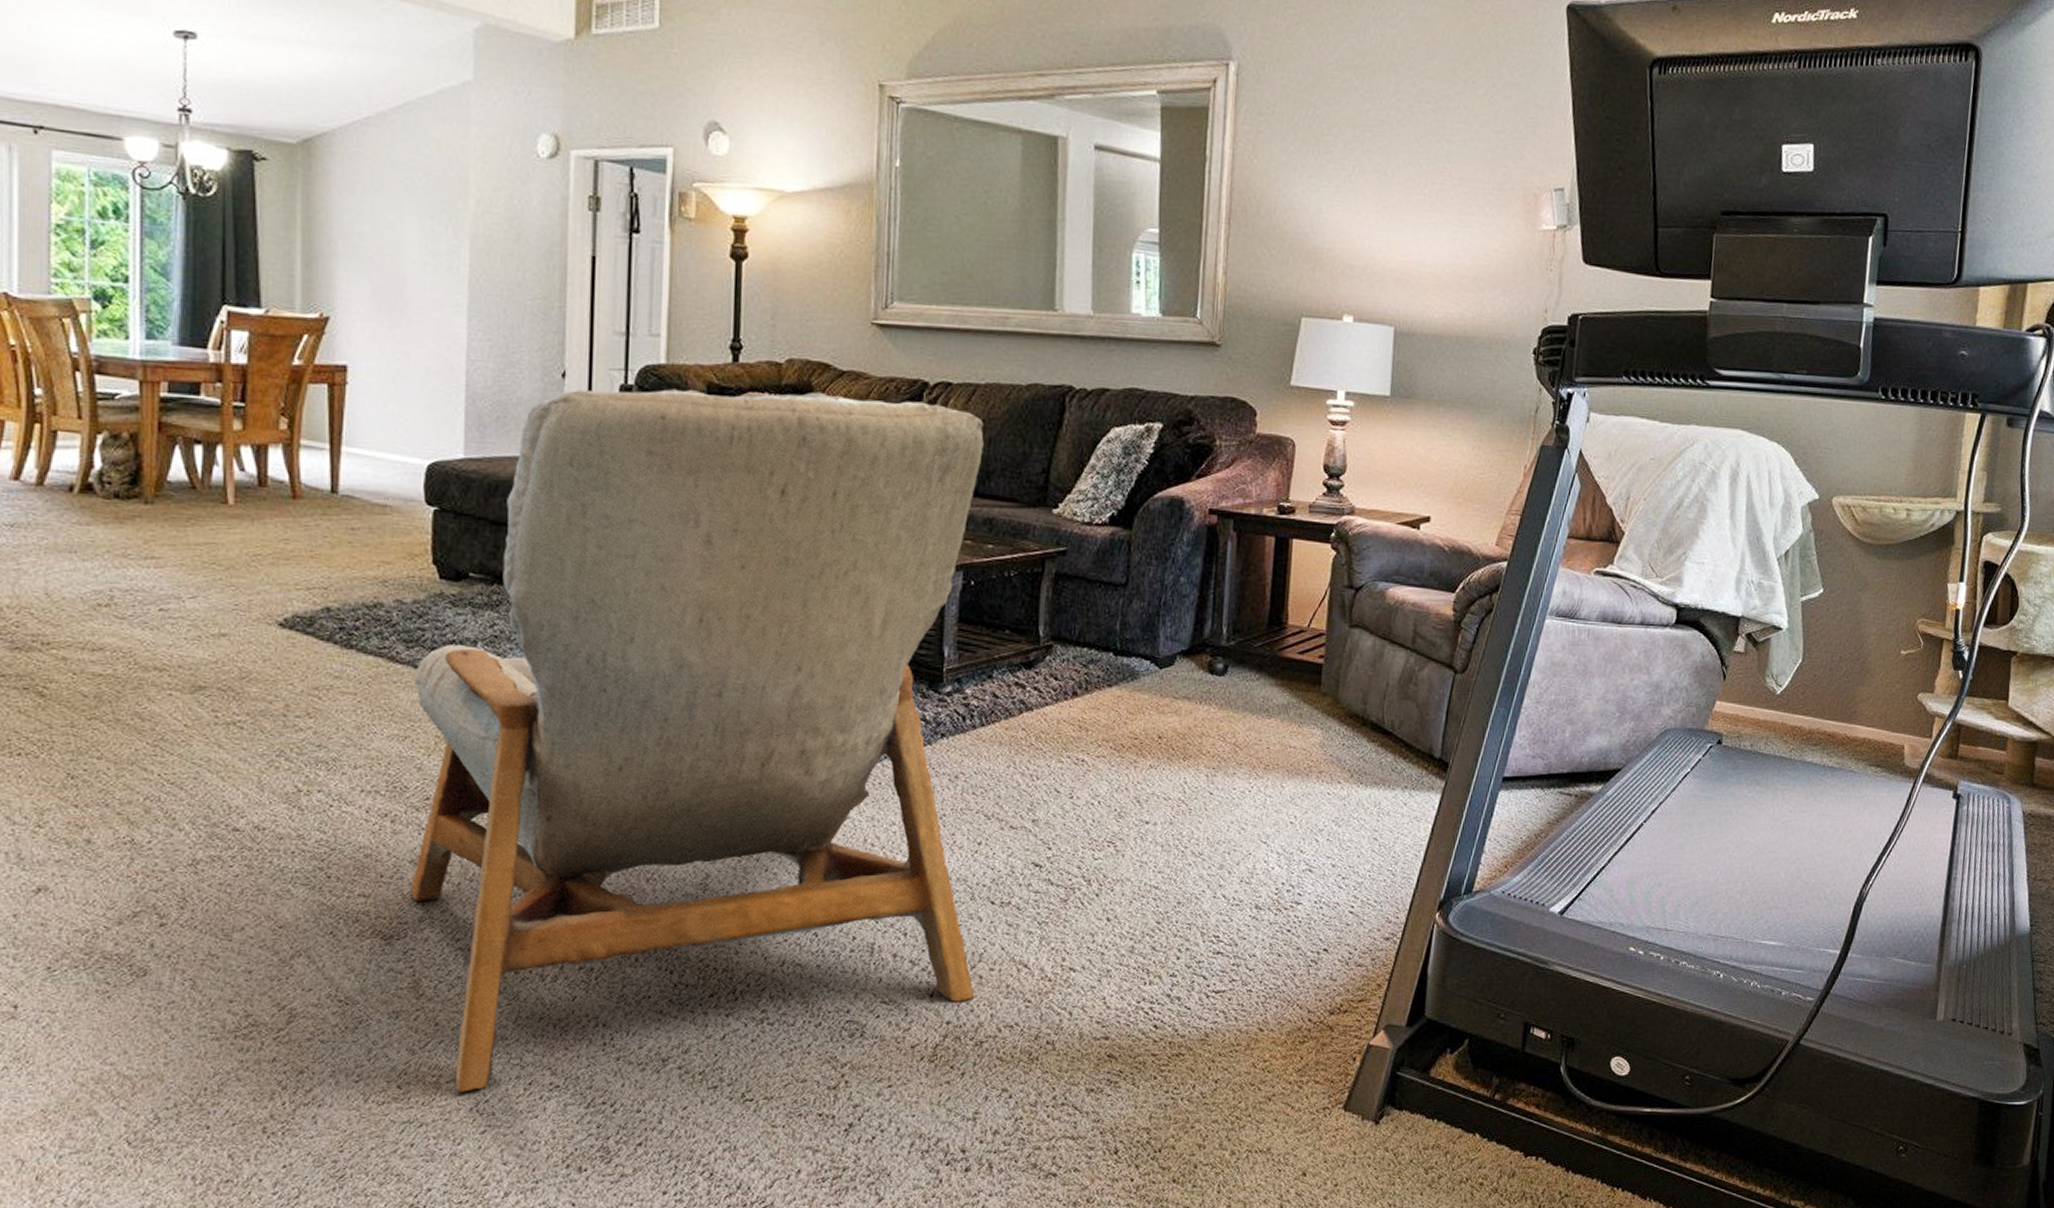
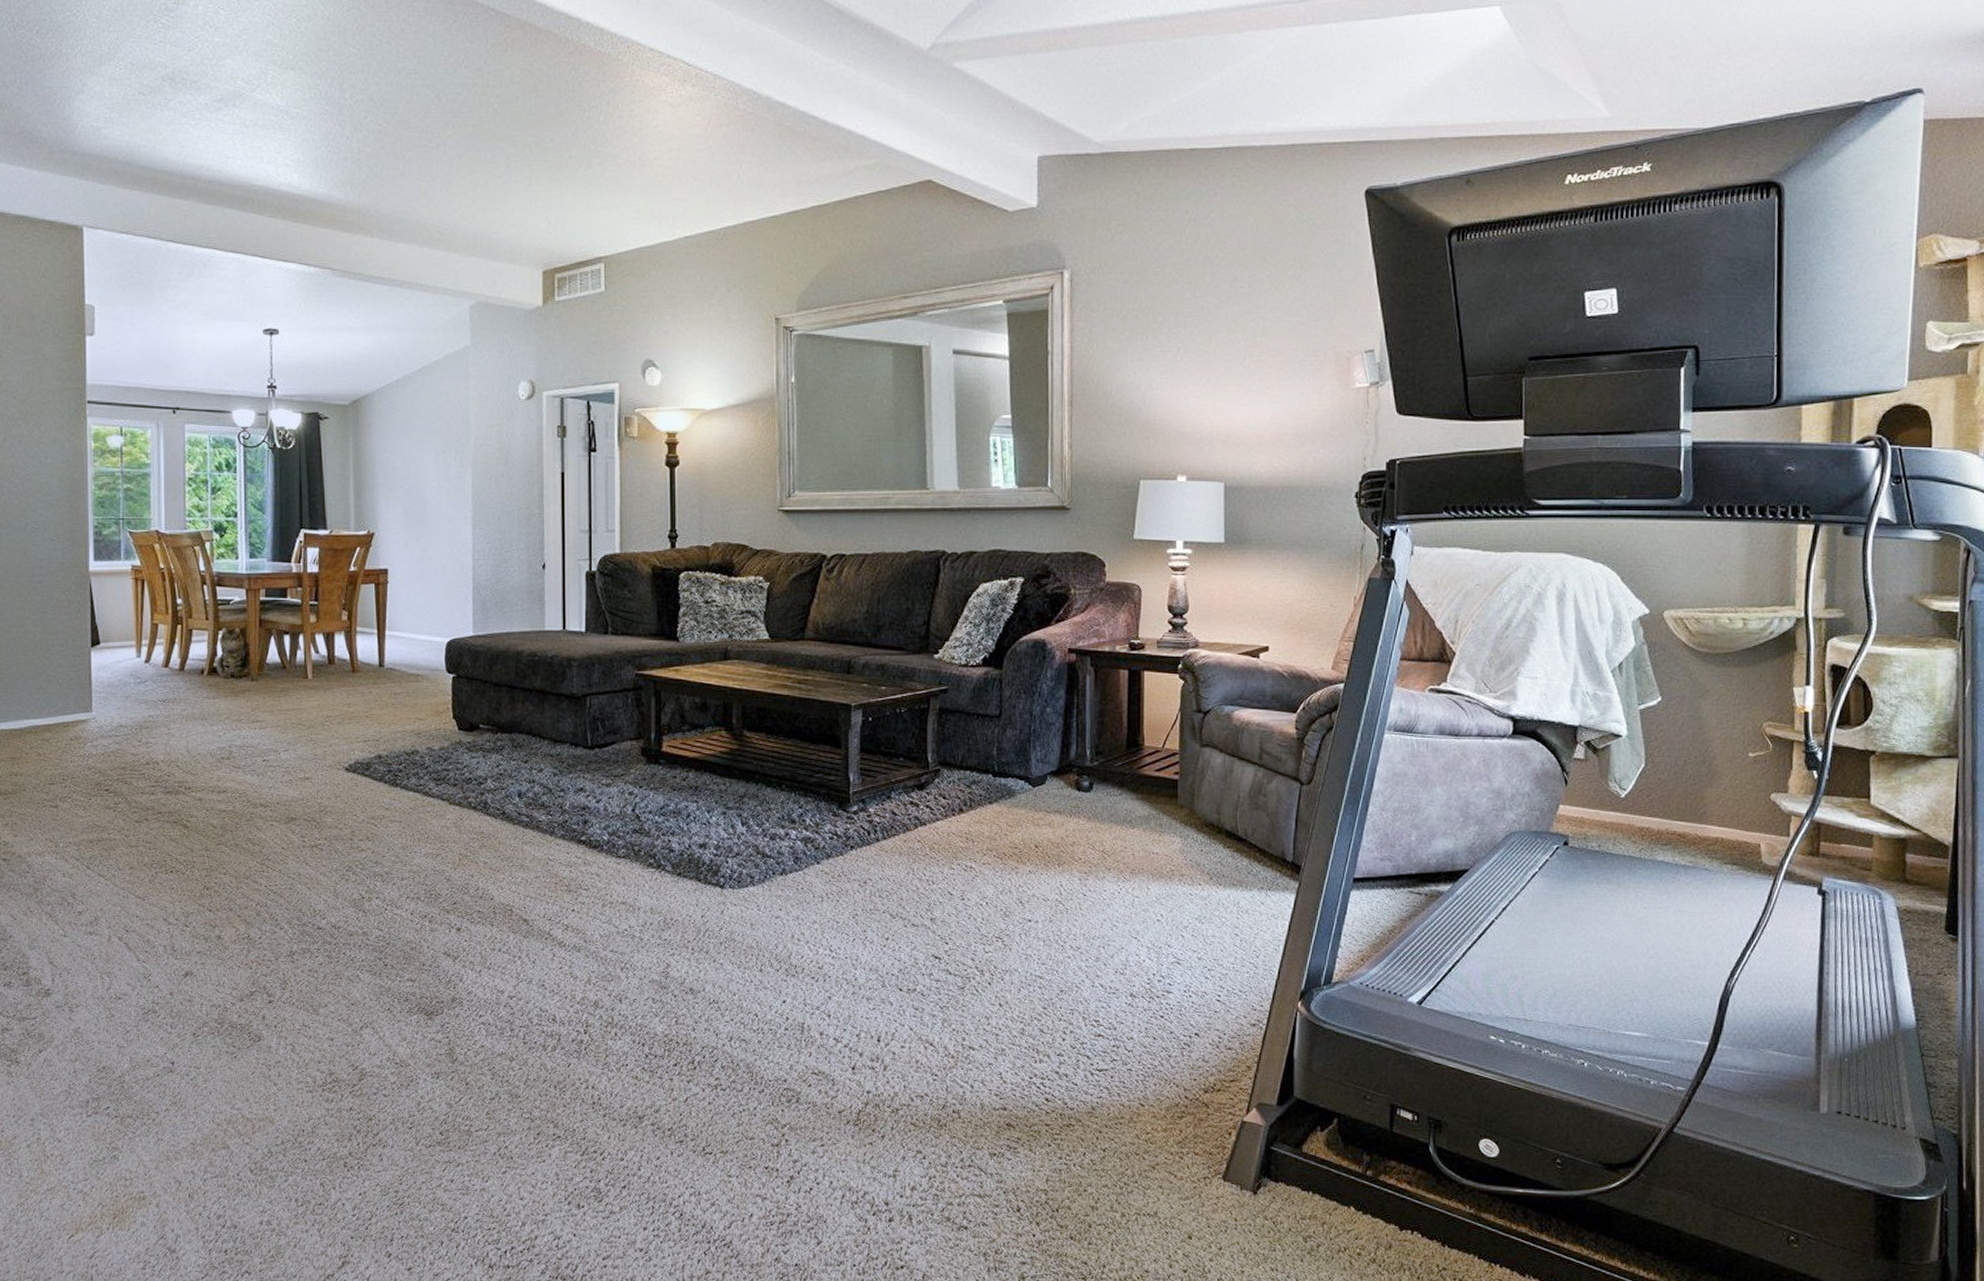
armchair: present [410,388,984,1092] -> none [443,568,890,1139]

